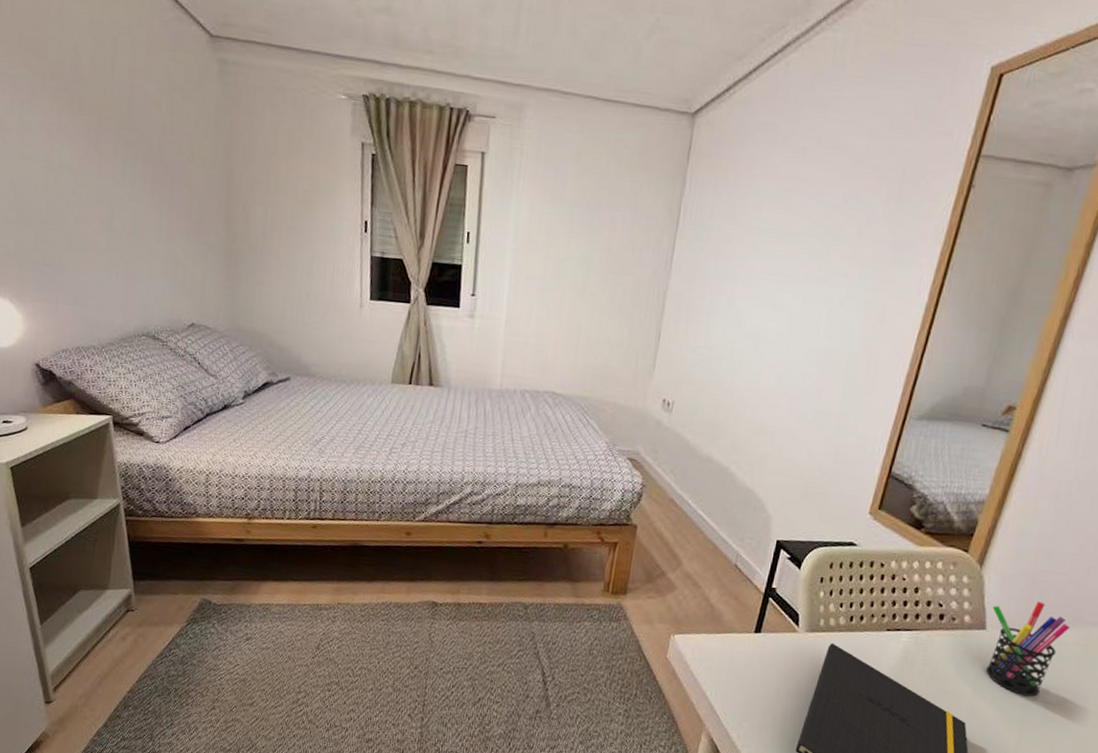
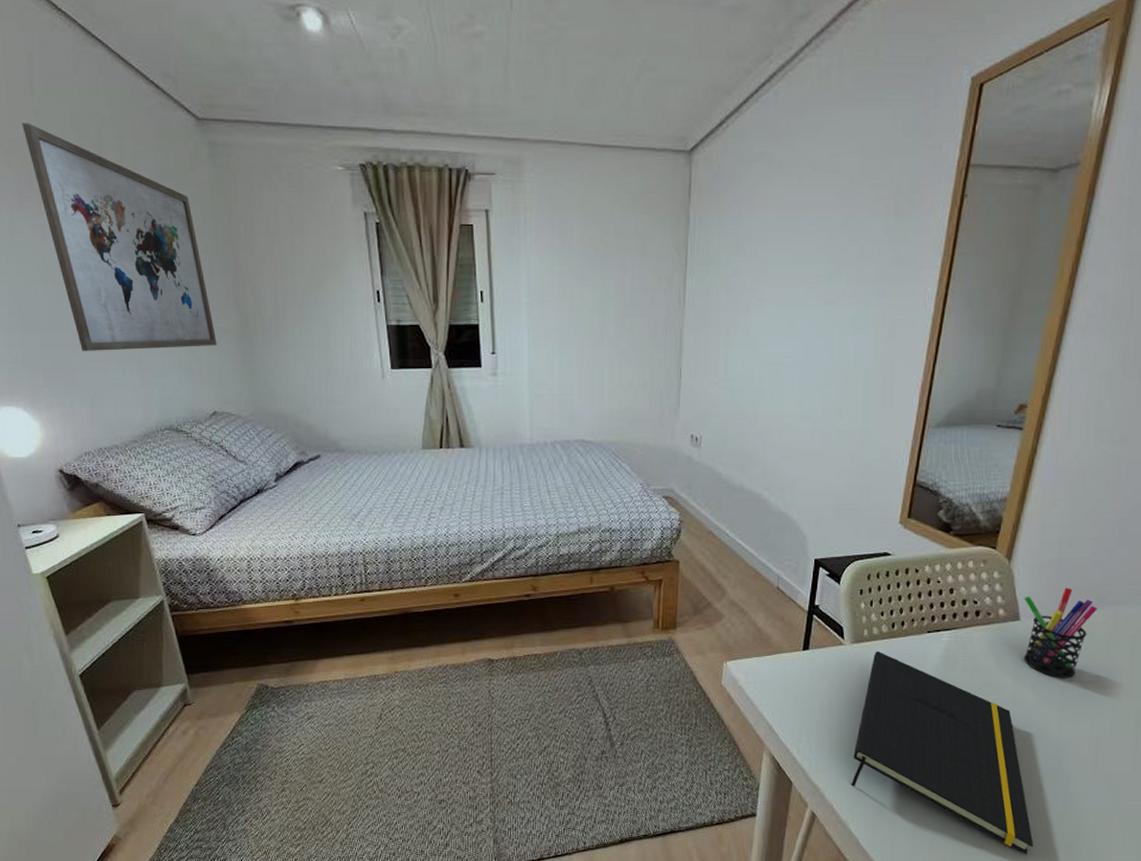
wall art: none [43,24,203,259] -> present [22,123,217,352]

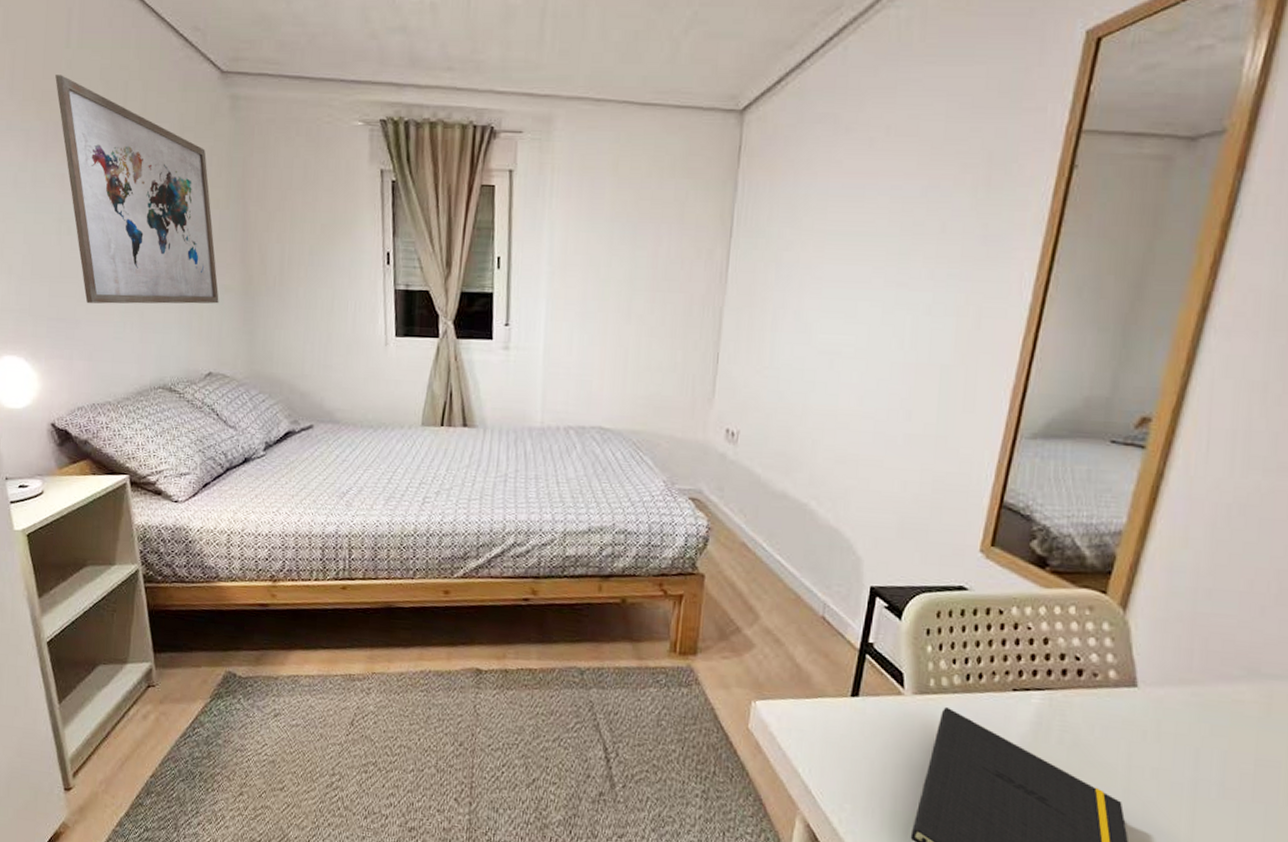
pen holder: present [1024,587,1097,678] -> none [1142,651,1245,769]

